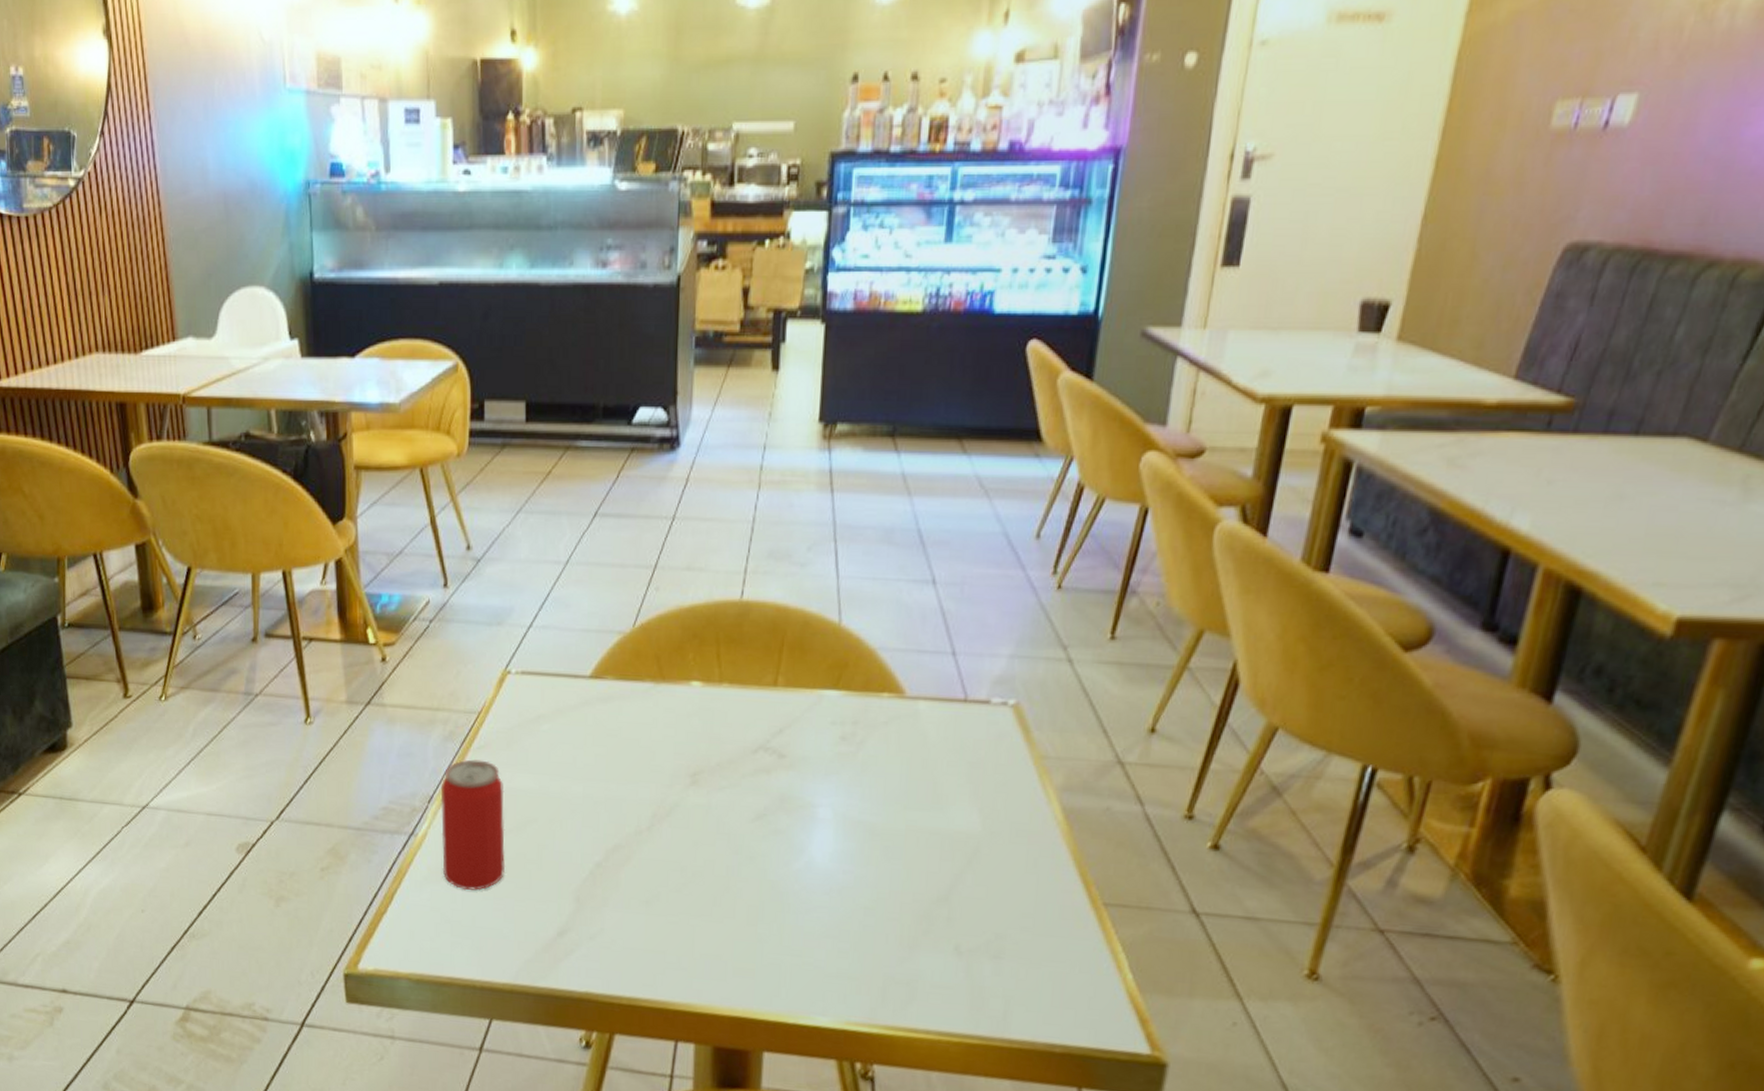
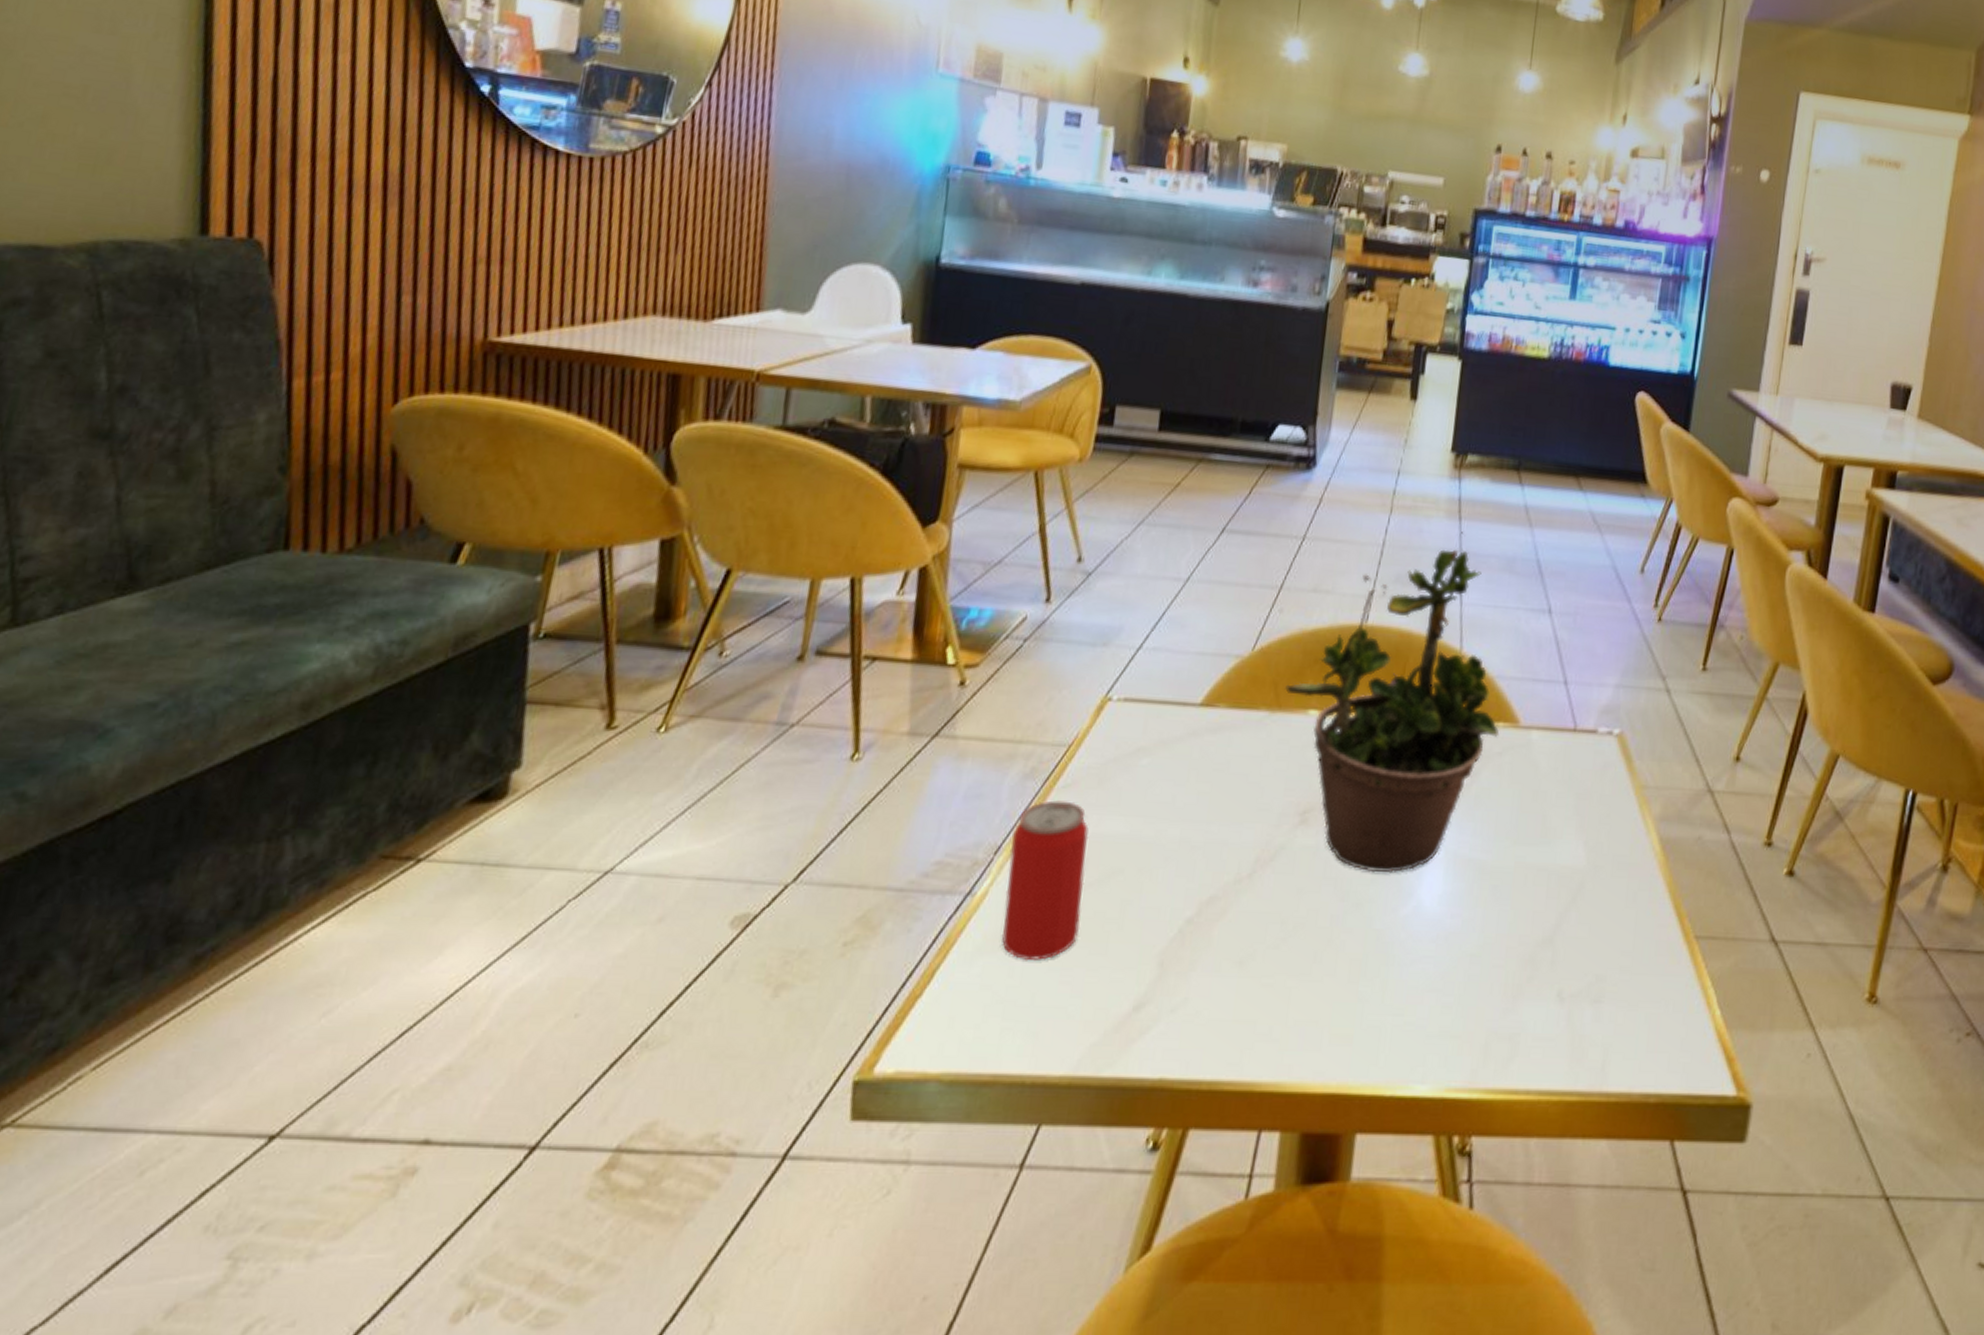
potted plant: none [667,504,885,831] -> present [1285,532,1500,874]

